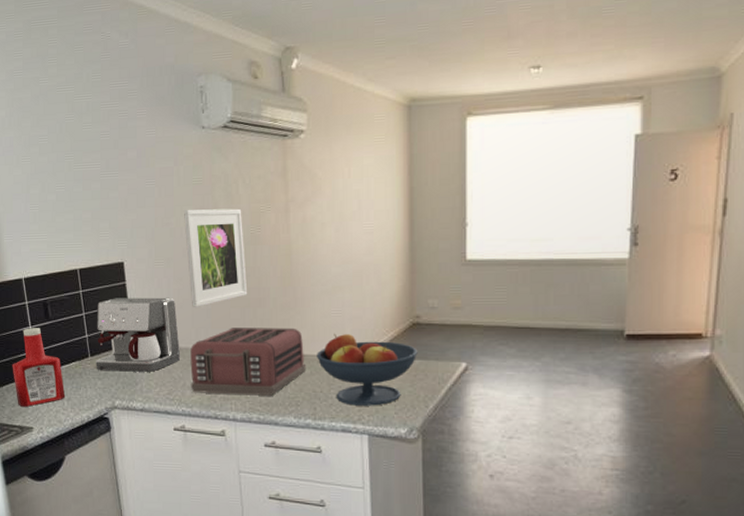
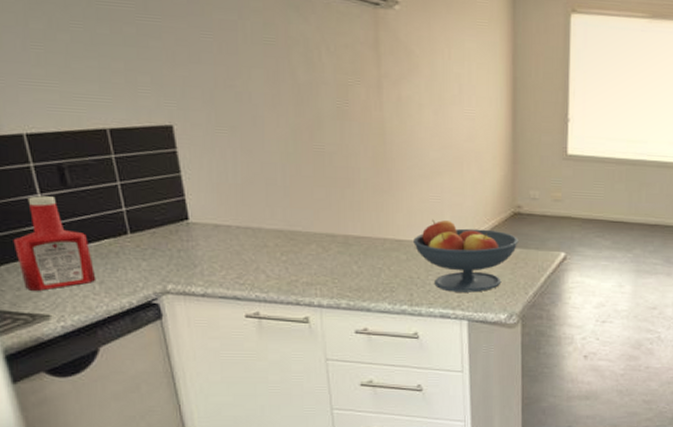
coffee maker: present [96,297,181,372] -> none [137,166,253,253]
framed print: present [183,208,248,307] -> none [251,71,334,184]
toaster: present [190,328,306,396] -> none [264,208,402,281]

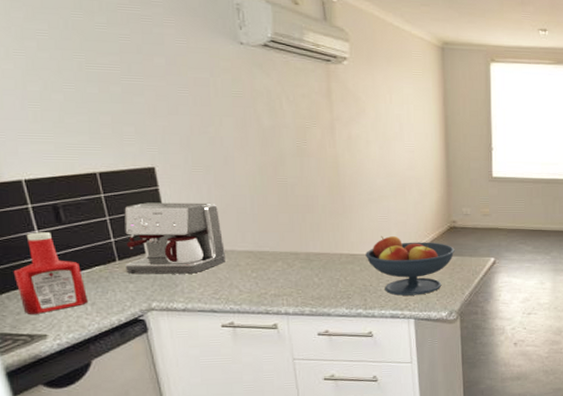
coffee maker: none [137,166,253,253] -> present [124,202,226,275]

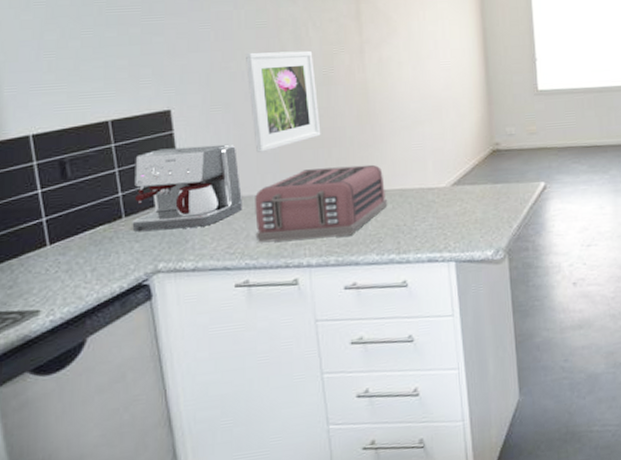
ketchup bottle: present [13,232,89,314] -> none [10,191,89,288]
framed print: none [222,119,296,212] -> present [245,51,321,152]
toaster: none [237,231,356,292] -> present [255,164,388,243]
fruit bowl: present [366,235,455,296] -> none [398,166,499,235]

